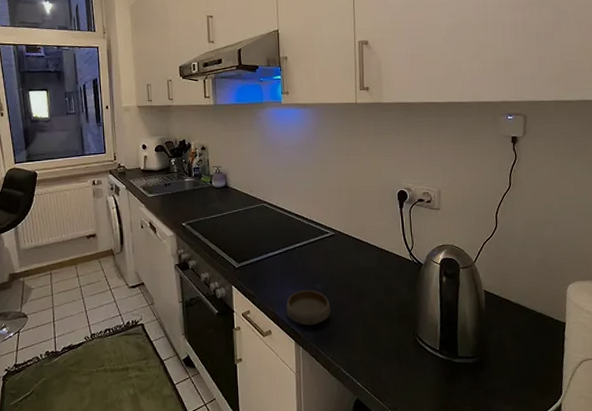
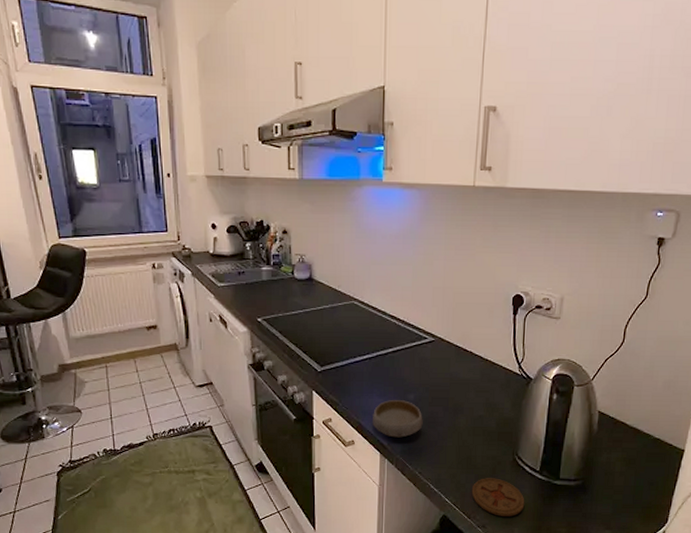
coaster: none [380,359,430,397] -> present [471,478,525,516]

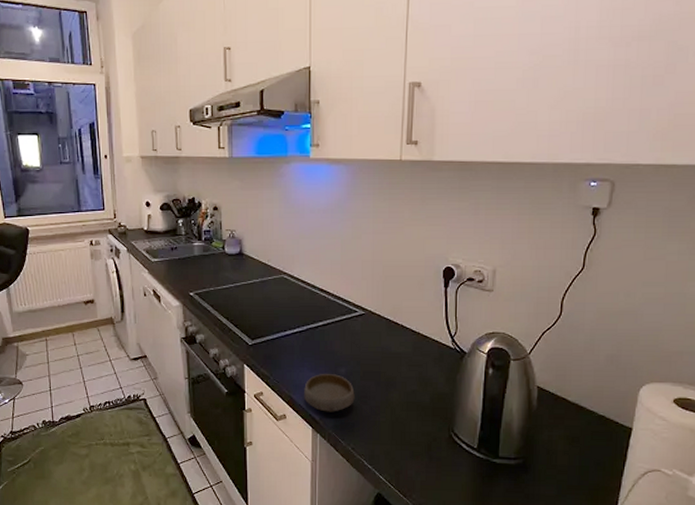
coaster: present [471,478,525,516] -> none [406,455,463,496]

